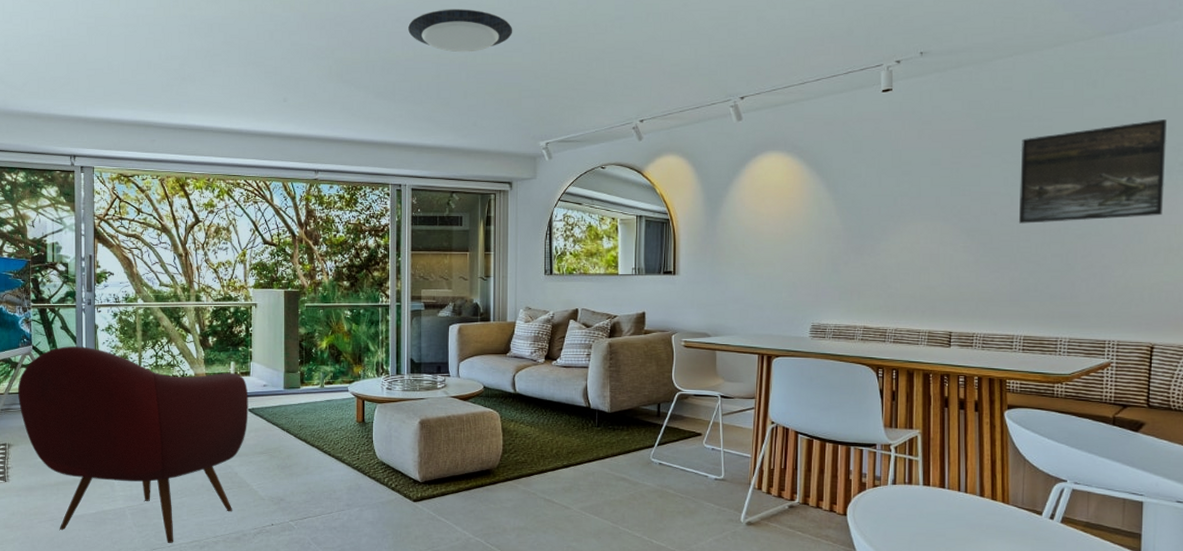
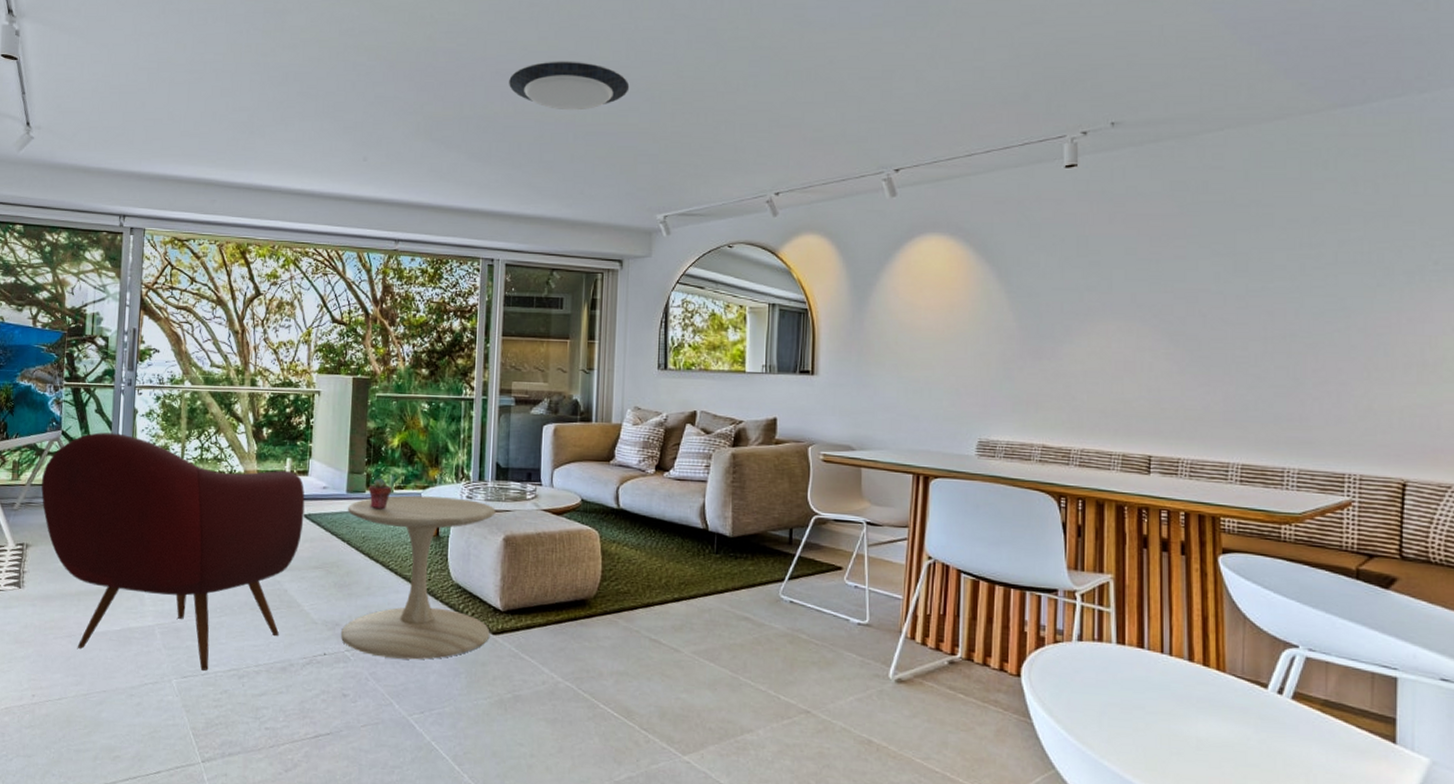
side table: none [285,389,412,526] -> present [341,495,496,660]
potted succulent: none [302,375,323,402] -> present [368,478,392,510]
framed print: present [1019,119,1168,224] -> none [1234,209,1417,329]

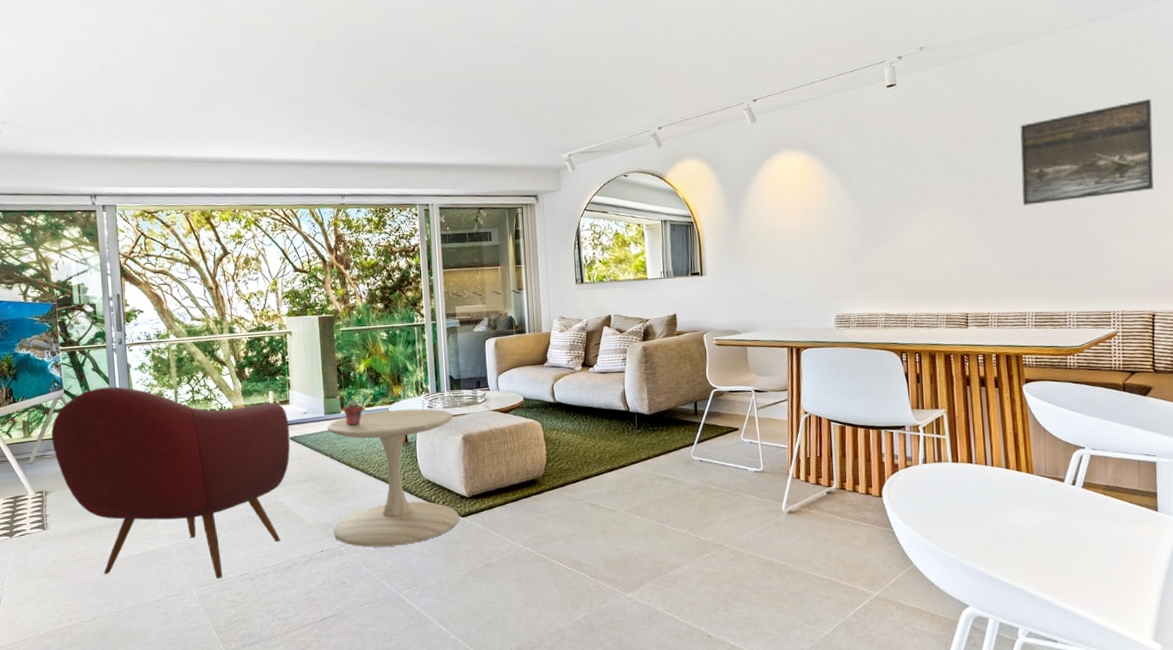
ceiling light: present [509,61,630,111] -> none [425,27,529,71]
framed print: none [1234,209,1417,329] -> present [1020,99,1154,206]

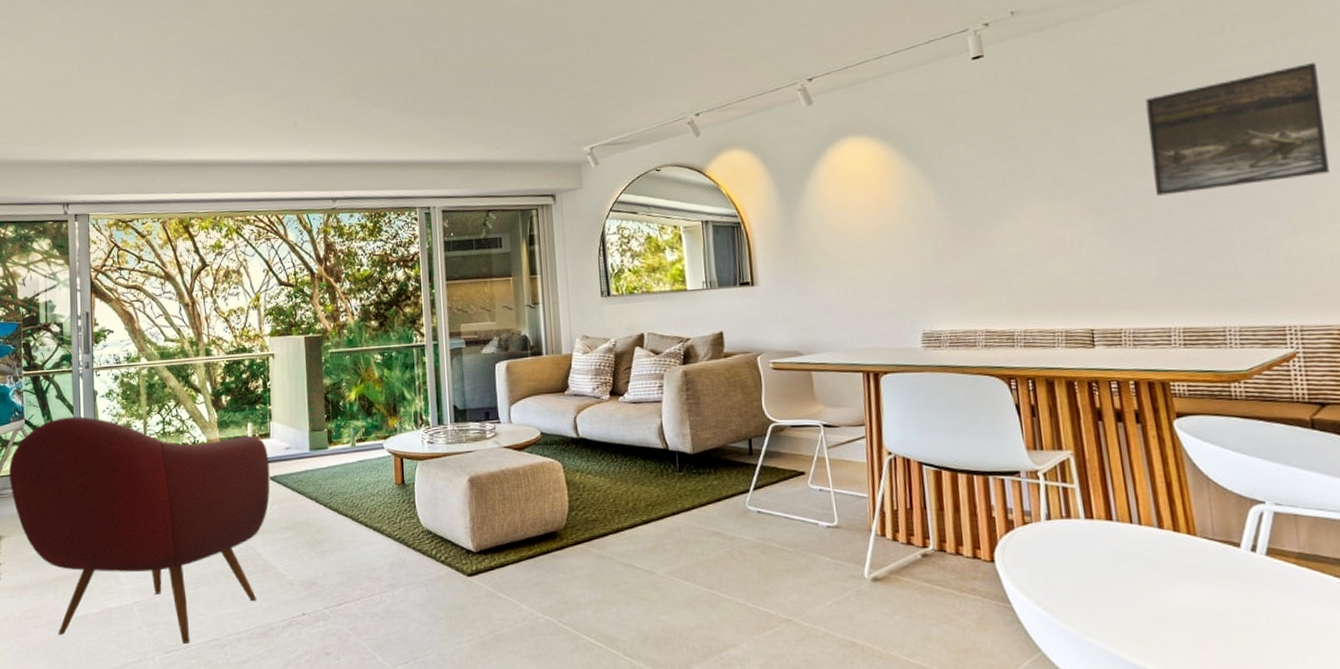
side table: present [326,408,460,548] -> none [311,444,465,611]
potted succulent: present [343,399,364,426] -> none [330,433,354,464]

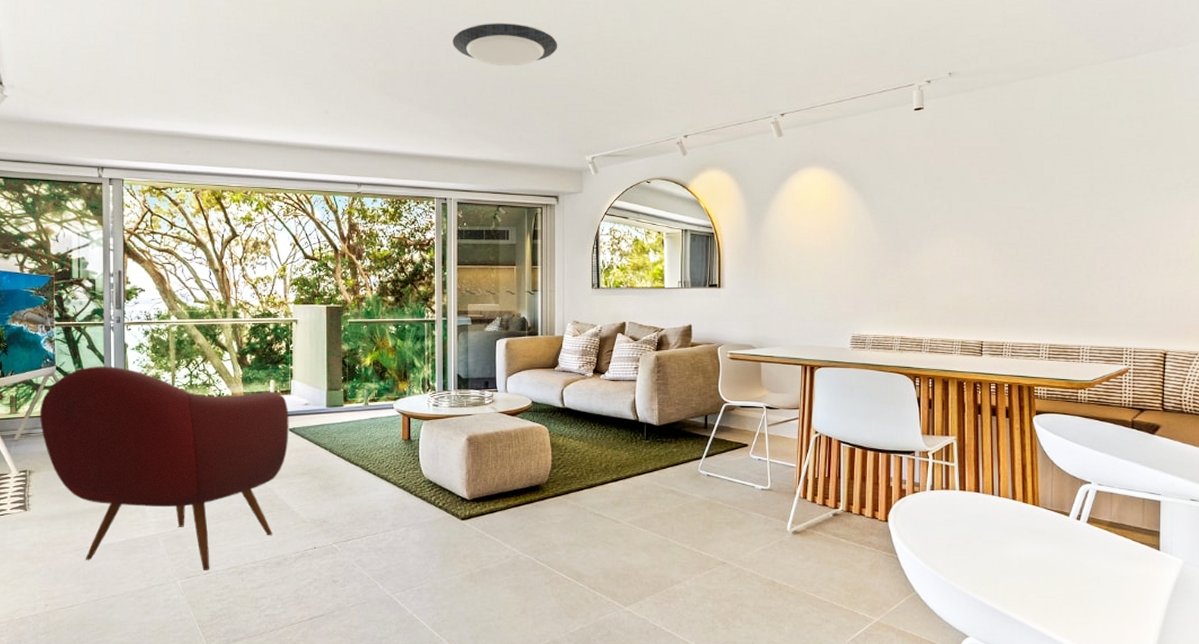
ceiling light: none [427,9,543,57] -> present [453,22,558,67]
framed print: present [1145,63,1330,196] -> none [1043,139,1174,237]

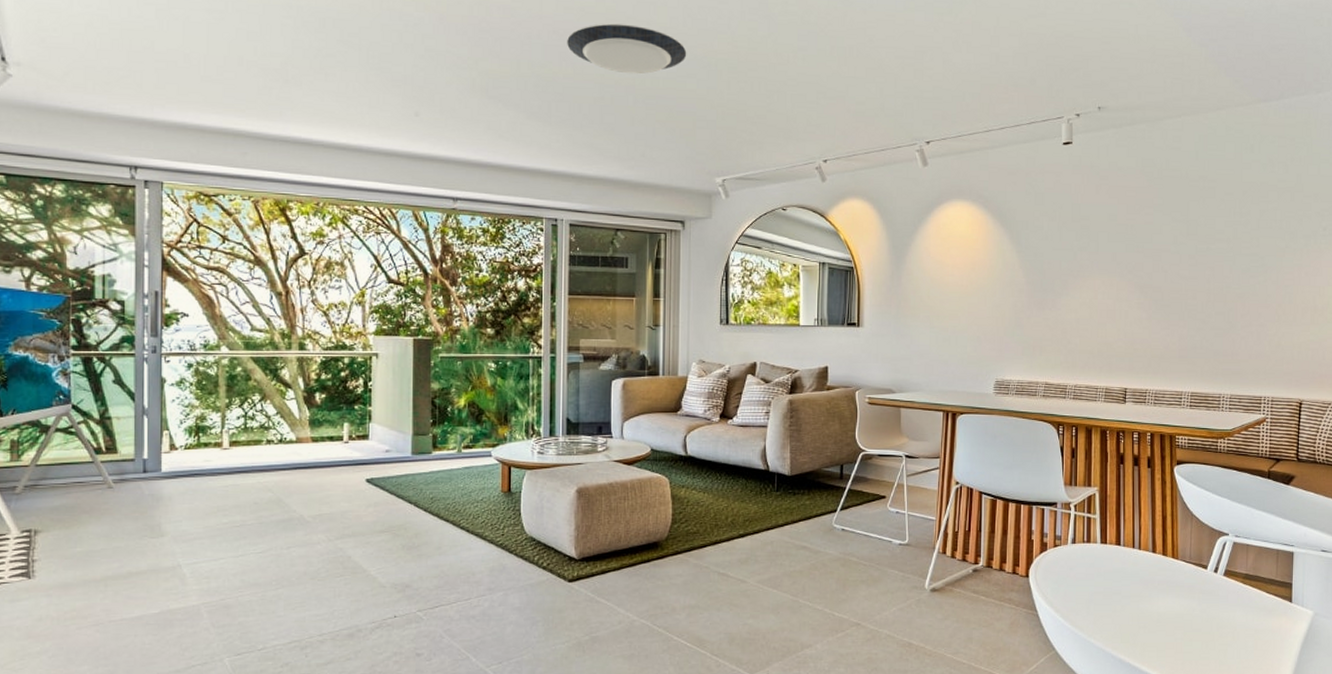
armchair: present [40,366,289,570] -> none [50,405,366,645]

